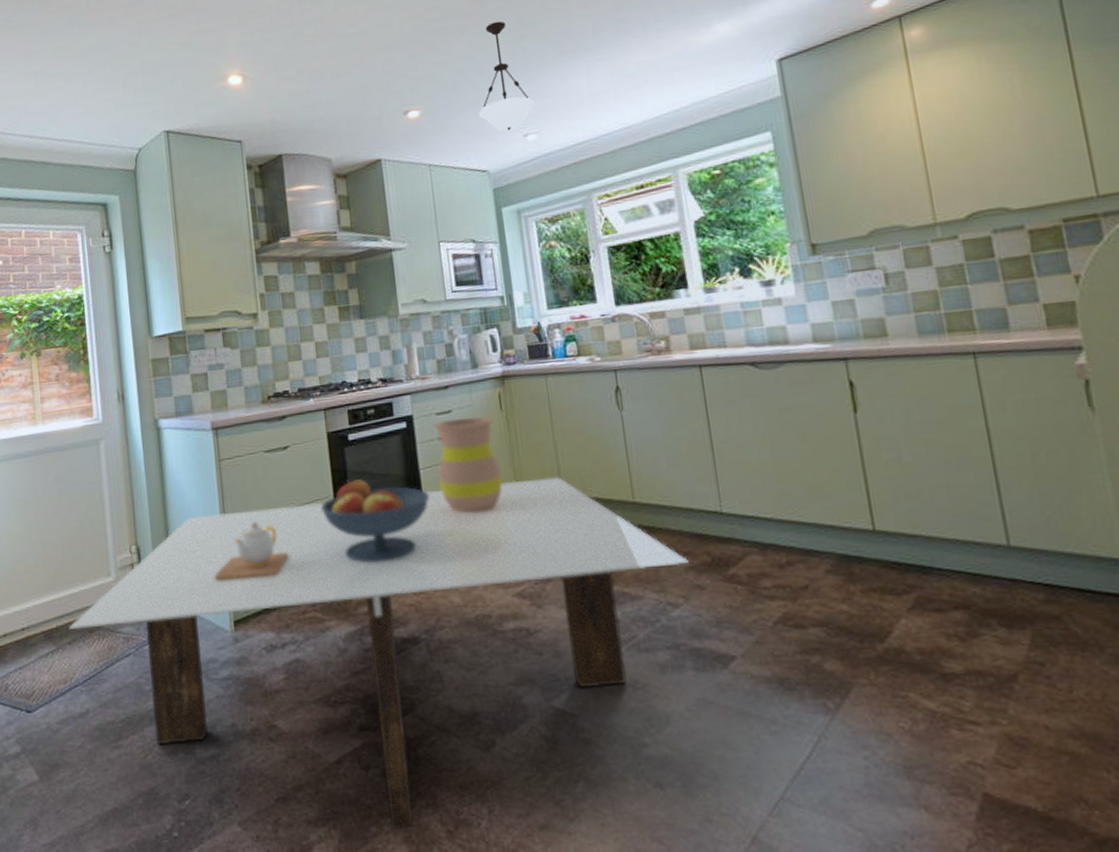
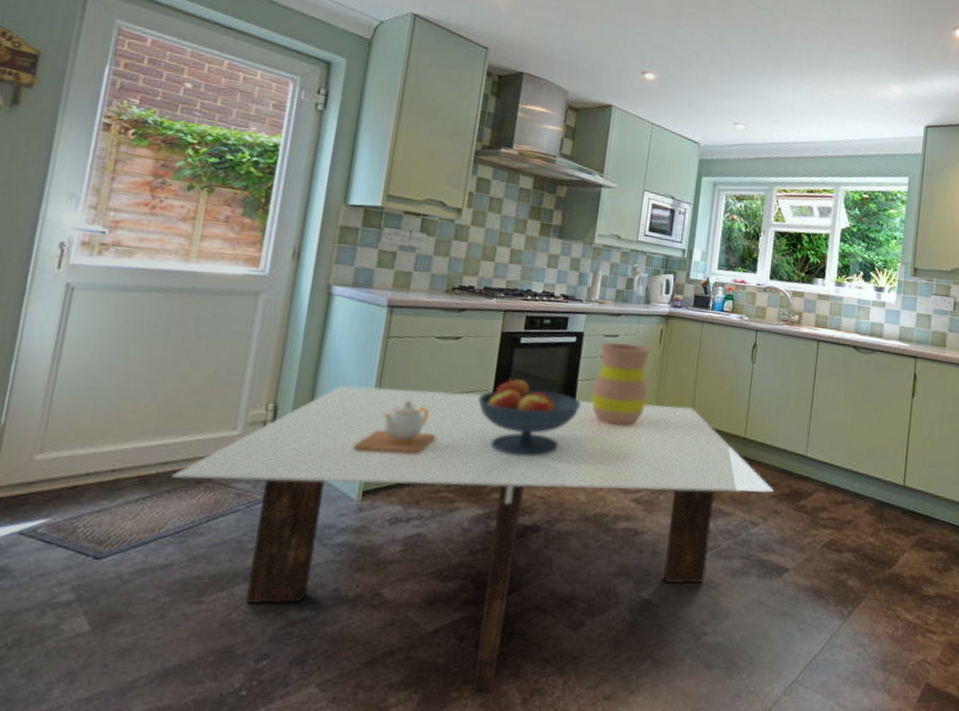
pendant light: present [479,21,535,131] -> none [704,23,749,116]

